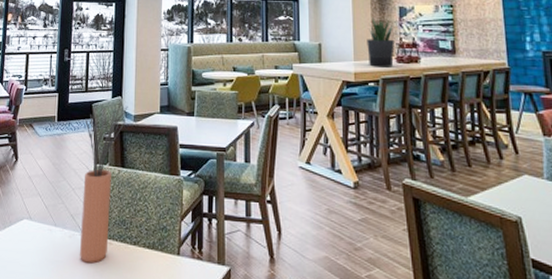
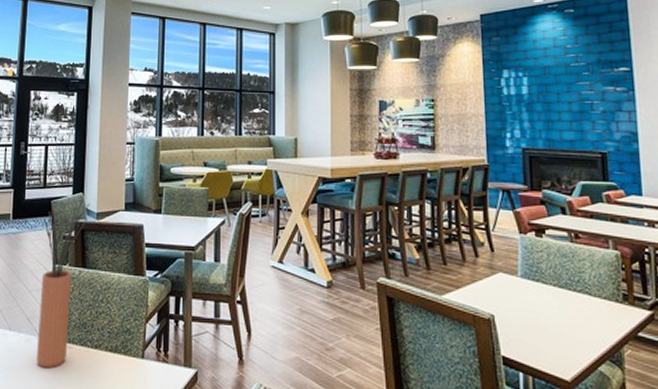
planter: present [367,17,395,67] -> none [345,111,373,163]

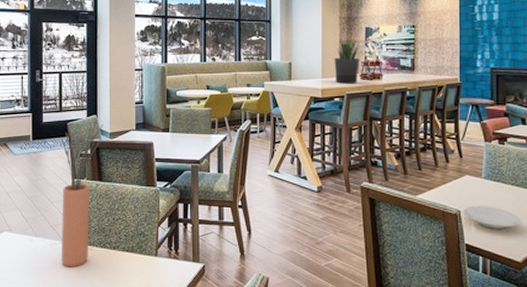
planter: none [345,111,373,163] -> present [334,37,359,84]
saucer: none [497,309,569,339] -> present [463,205,522,229]

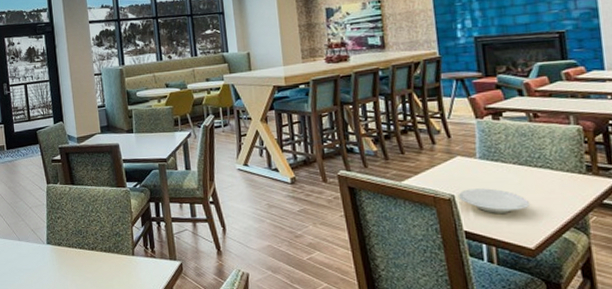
vase: present [61,115,104,267] -> none [32,121,71,269]
planter: present [334,37,359,84] -> none [294,21,323,70]

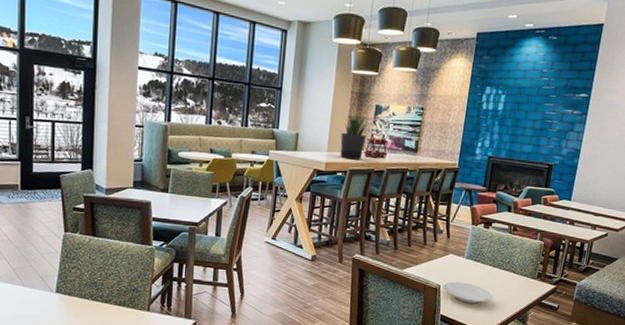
planter: none [294,21,323,70] -> present [340,112,368,160]

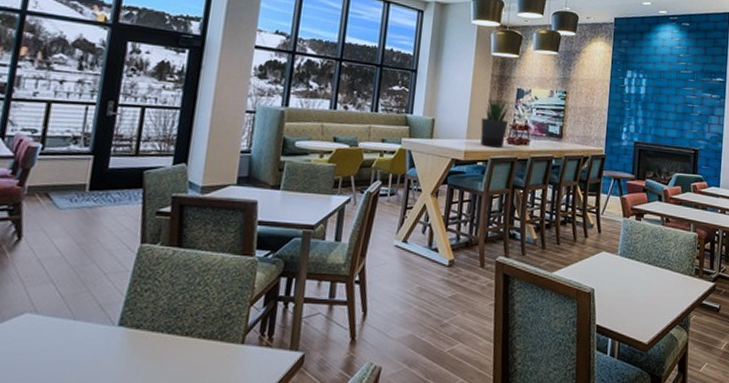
saucer: present [443,281,493,303] -> none [597,284,651,309]

